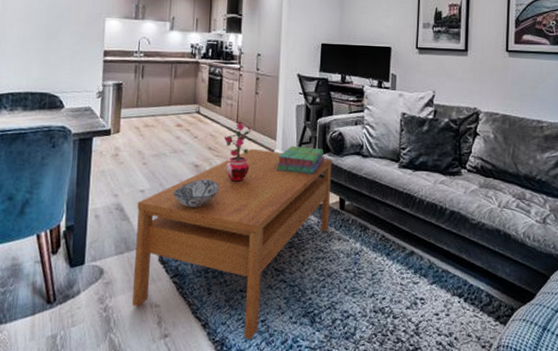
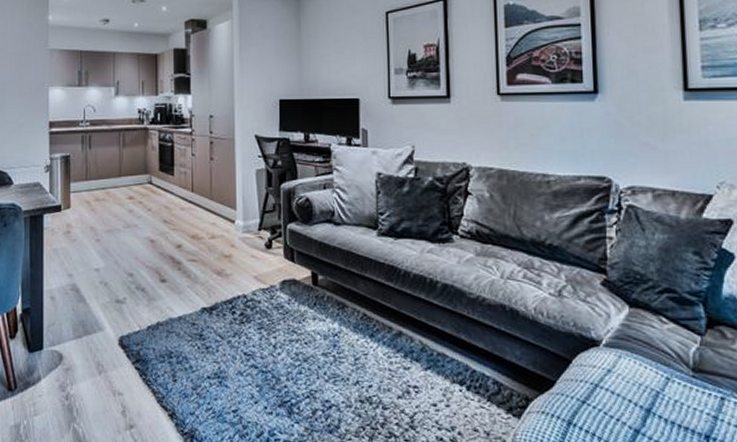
coffee table: present [132,148,333,340] -> none [93,220,301,433]
decorative bowl: present [172,179,220,209] -> none [129,255,178,288]
potted plant: present [224,120,257,183] -> none [180,189,216,259]
stack of books: present [276,146,324,174] -> none [239,216,291,246]

